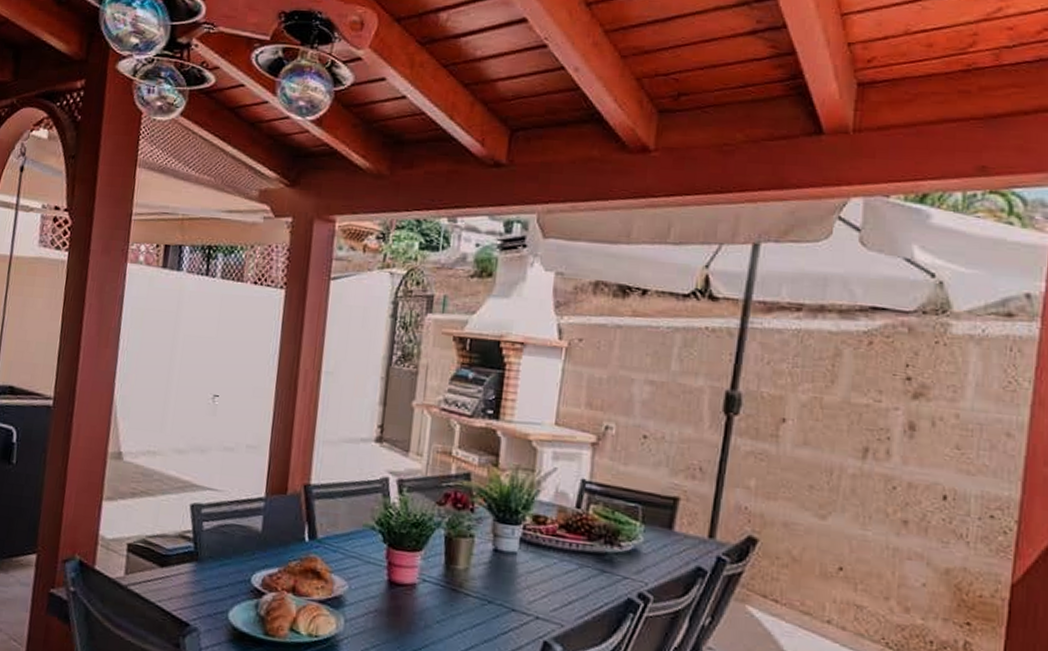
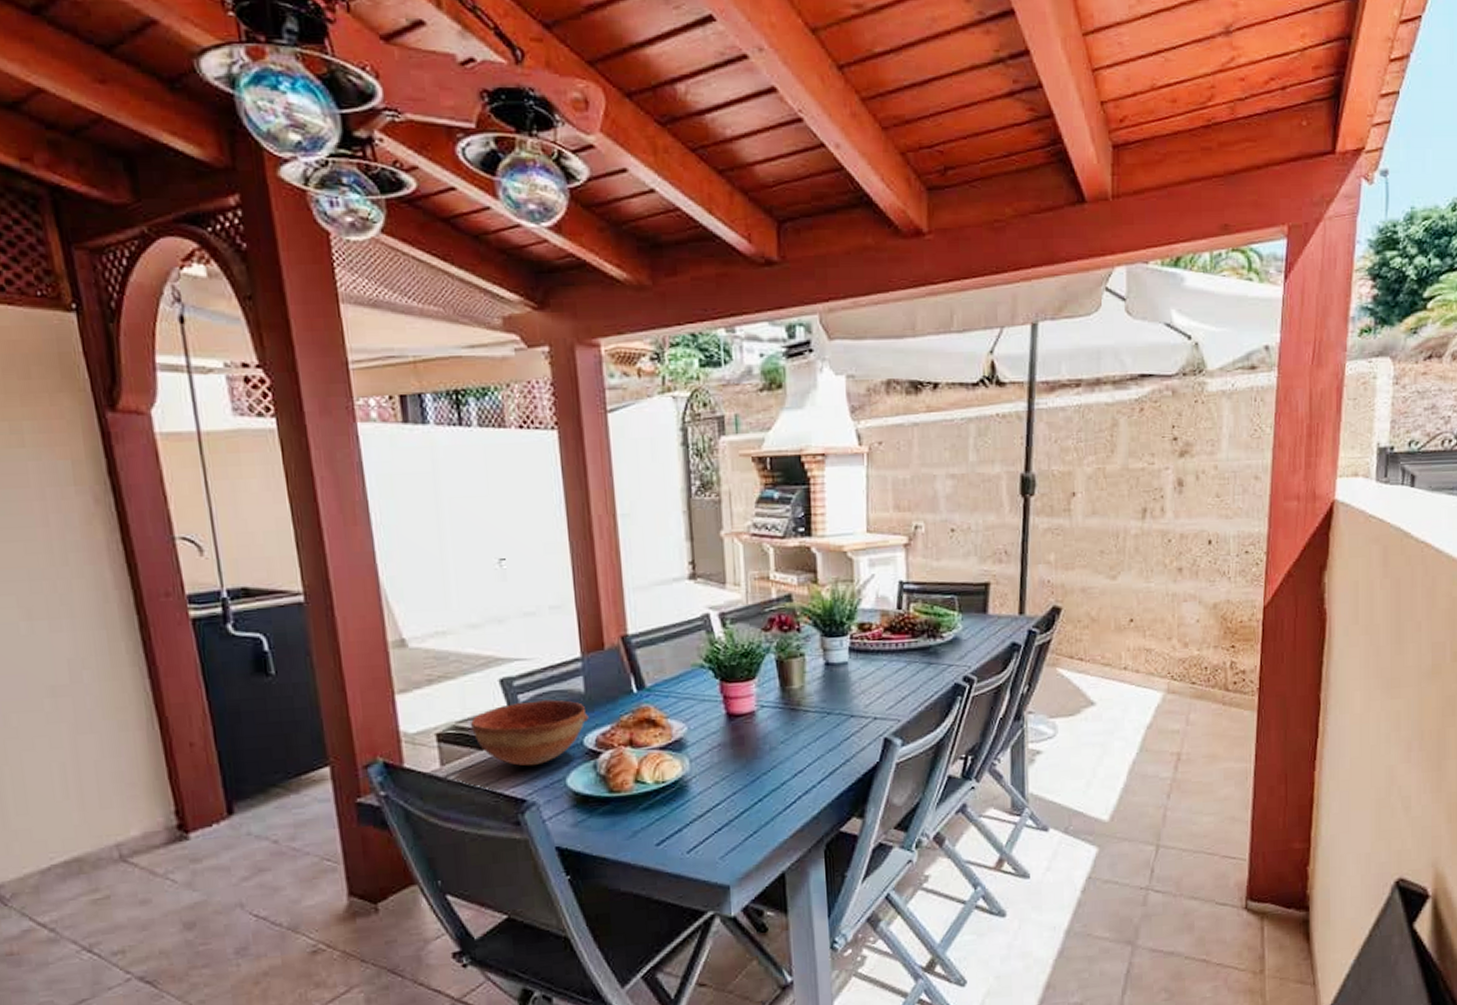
bowl: none [157,529,261,593] -> present [469,699,589,767]

